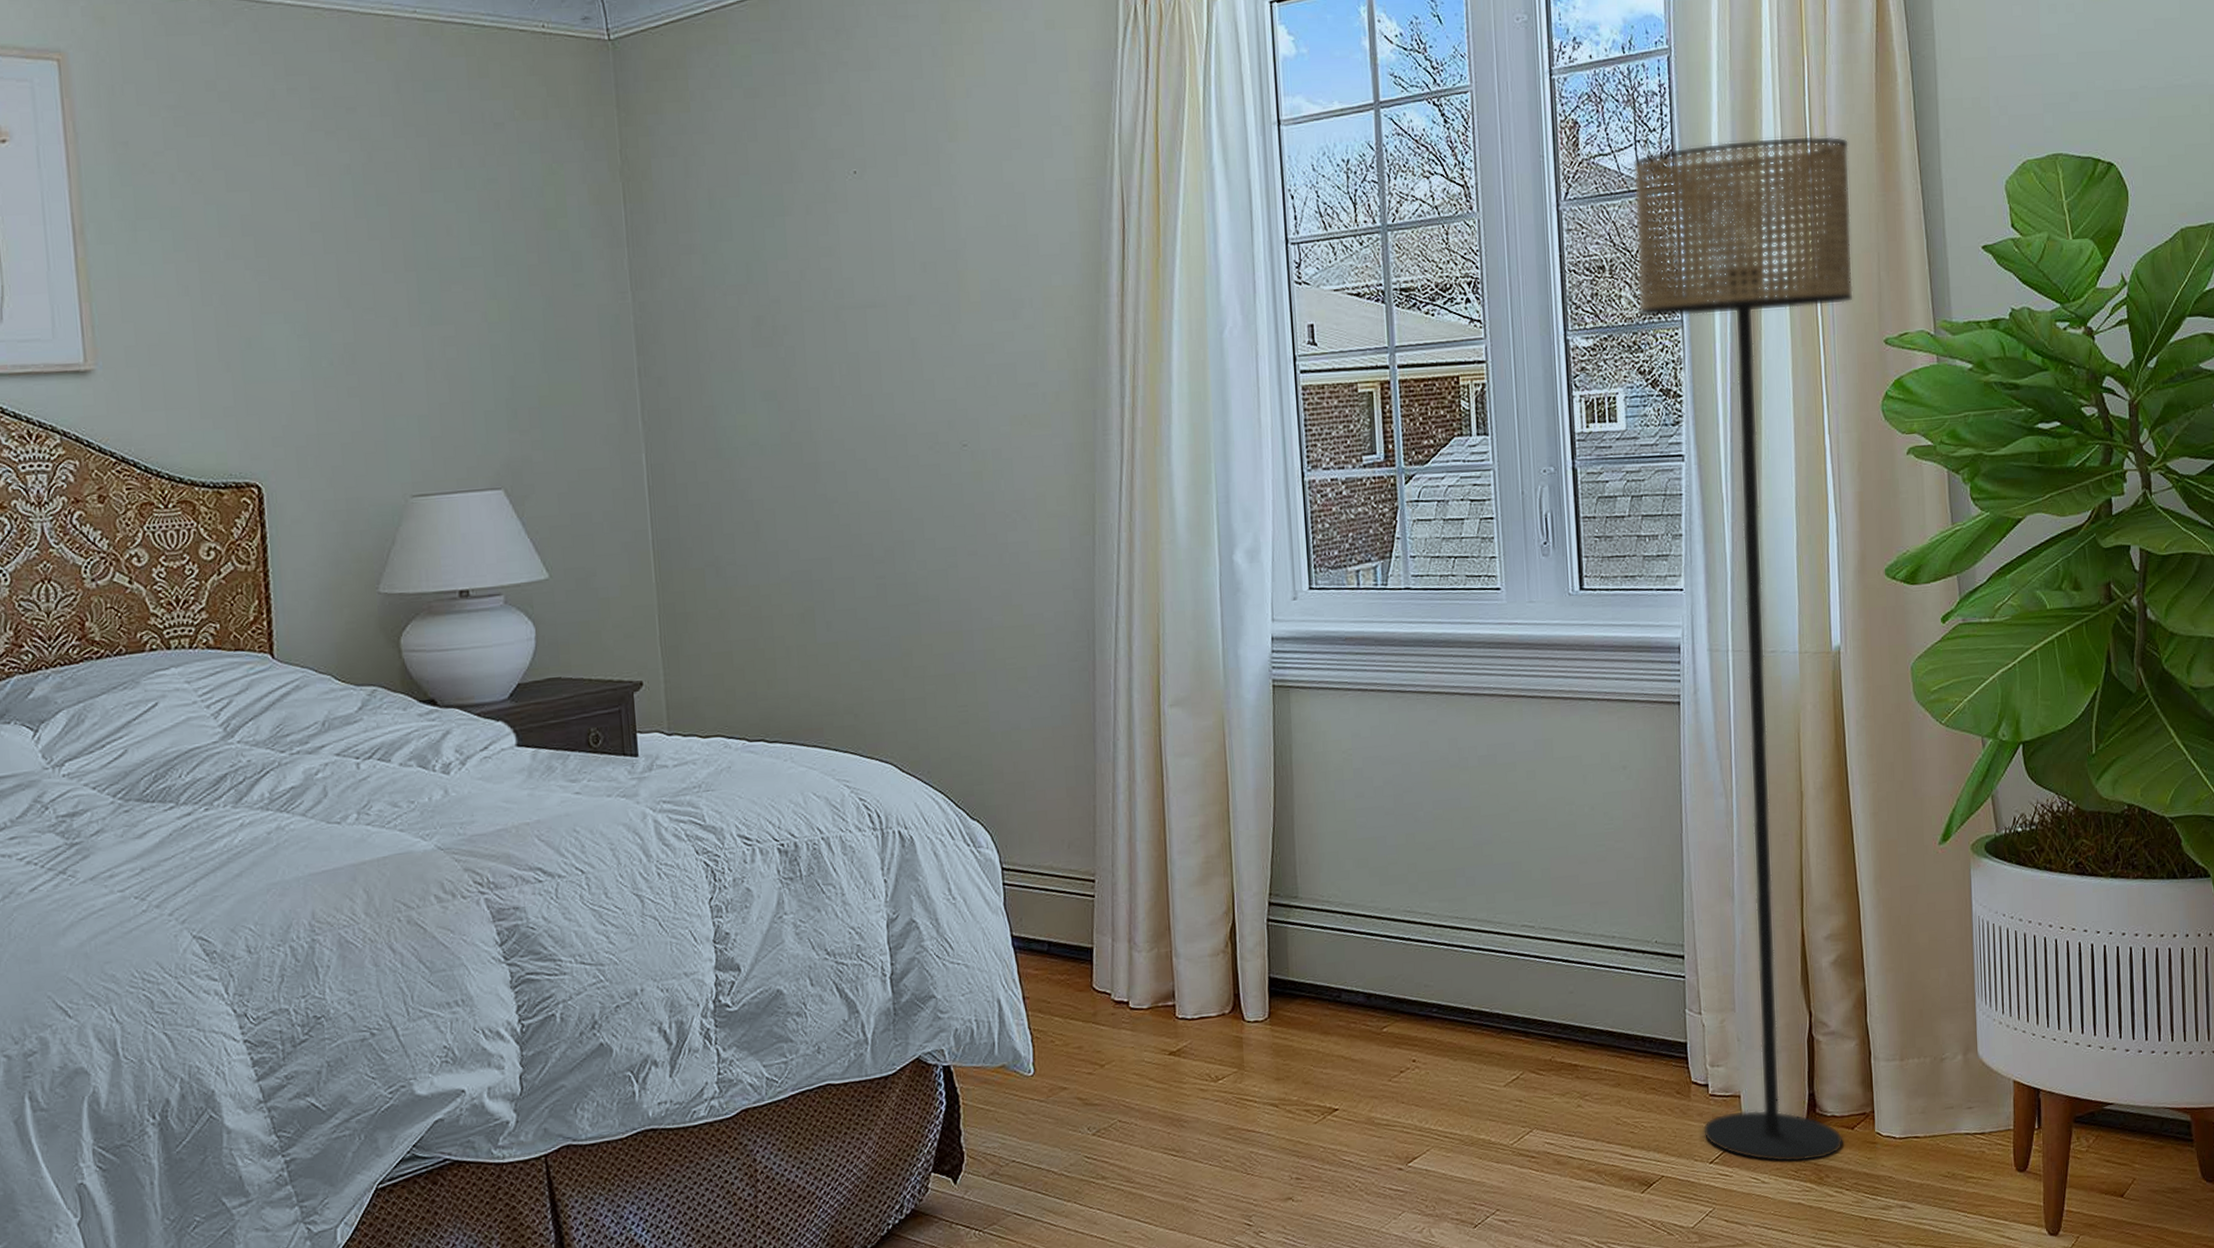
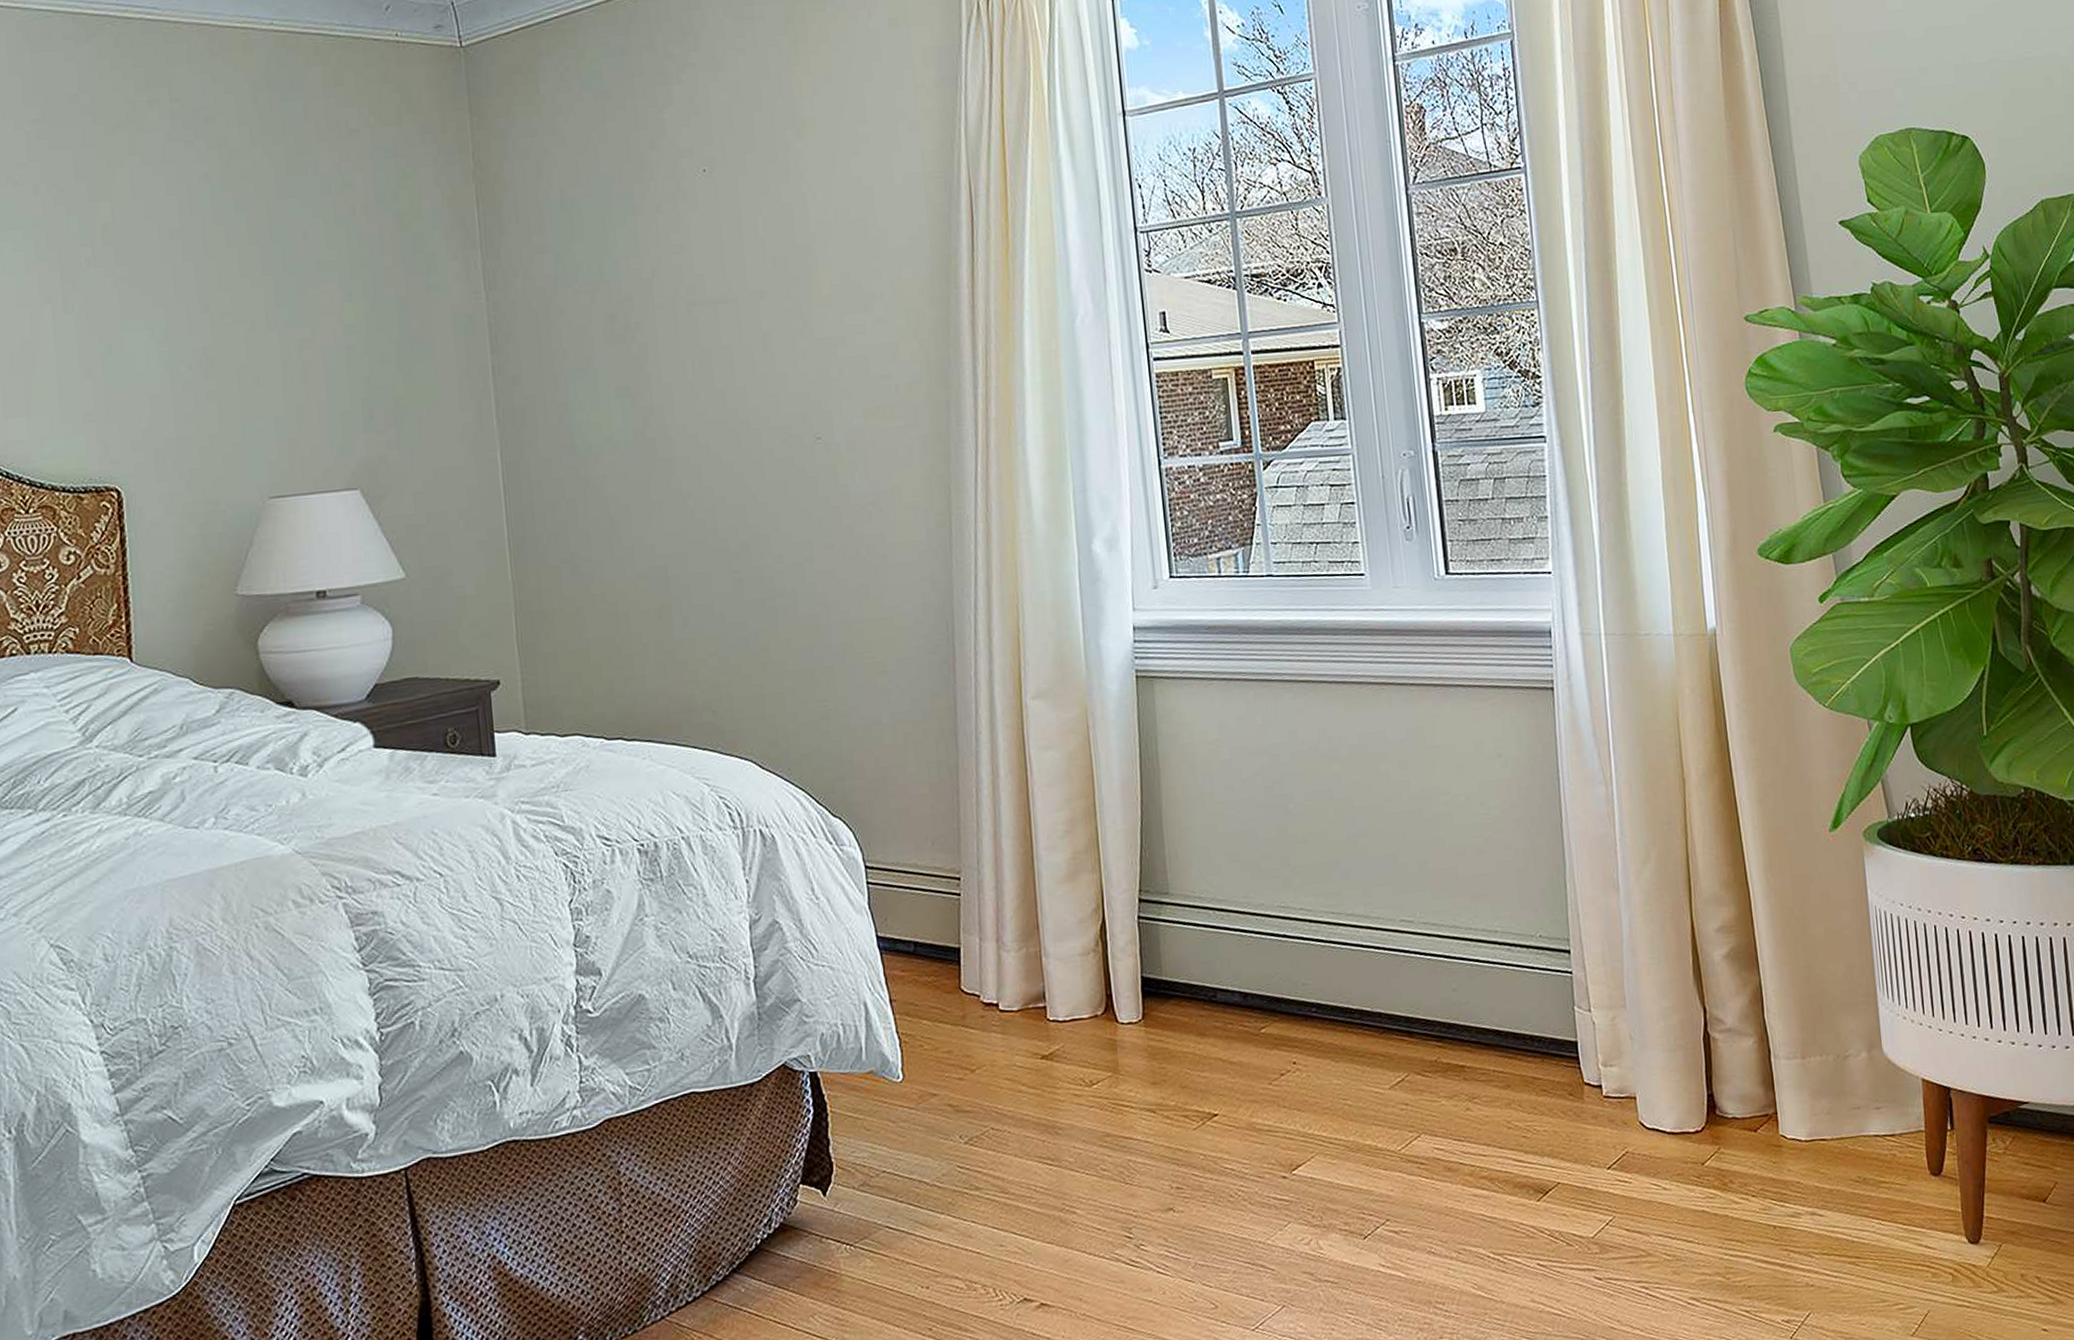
floor lamp: present [1633,135,1853,1163] -> none [1480,115,1747,1168]

